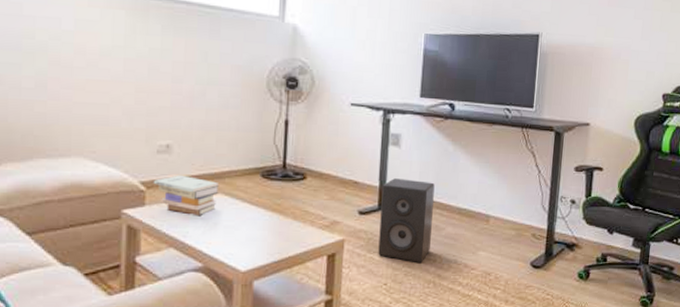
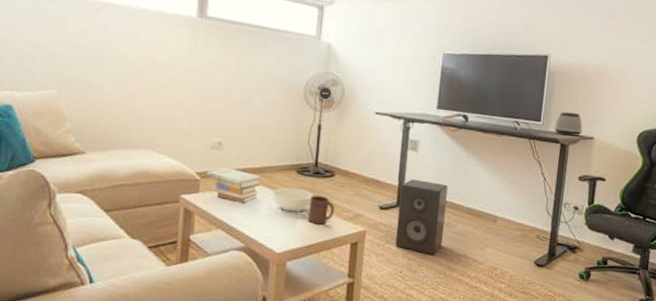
bowl: none [233,194,283,223] -> present [272,187,314,212]
cup: none [276,202,308,235] -> present [307,195,335,225]
speaker: none [548,96,578,123] -> present [554,112,583,136]

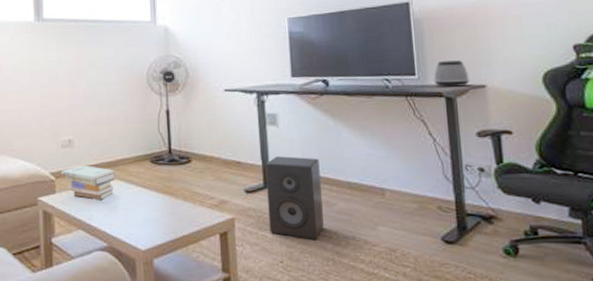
bowl: present [272,187,314,212] -> none [128,179,173,205]
cup: present [307,195,335,225] -> none [168,184,197,216]

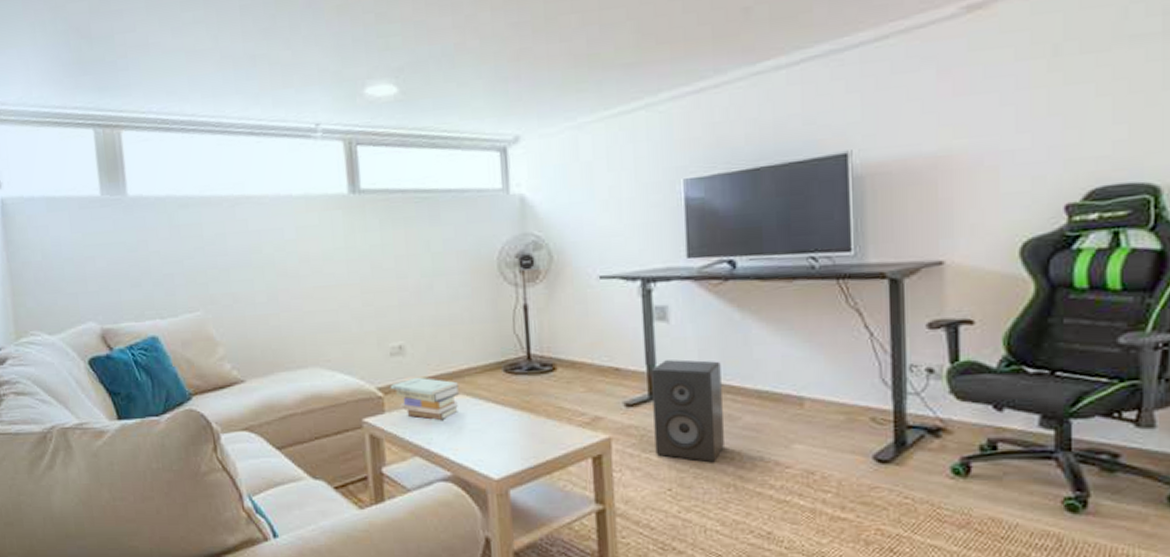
speaker: present [434,60,470,87] -> none [875,229,922,266]

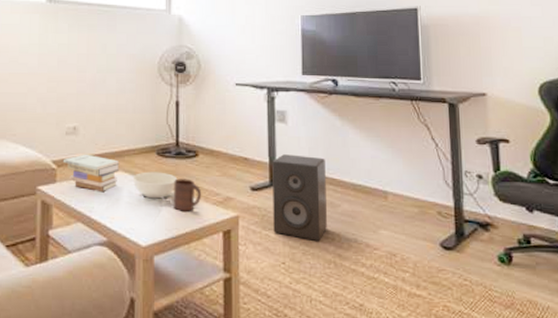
bowl: none [476,392,533,425] -> present [132,171,178,199]
cup: none [528,398,564,437] -> present [173,178,202,211]

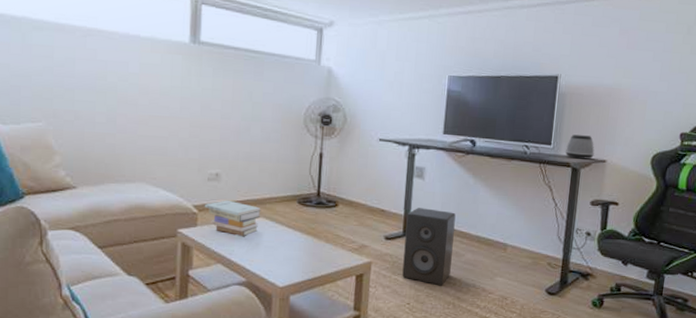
bowl: present [132,171,178,199] -> none [273,219,317,245]
cup: present [173,178,202,211] -> none [310,226,339,257]
speaker: none [438,68,471,93] -> present [565,134,595,160]

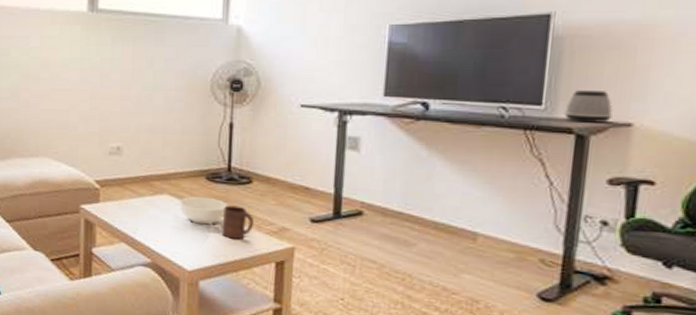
books: present [204,200,261,237] -> none [106,175,166,215]
bowl: none [273,219,317,245] -> present [179,196,228,225]
cup: none [310,226,339,257] -> present [221,205,255,239]
bookshelf speaker: present [402,208,456,286] -> none [333,185,403,281]

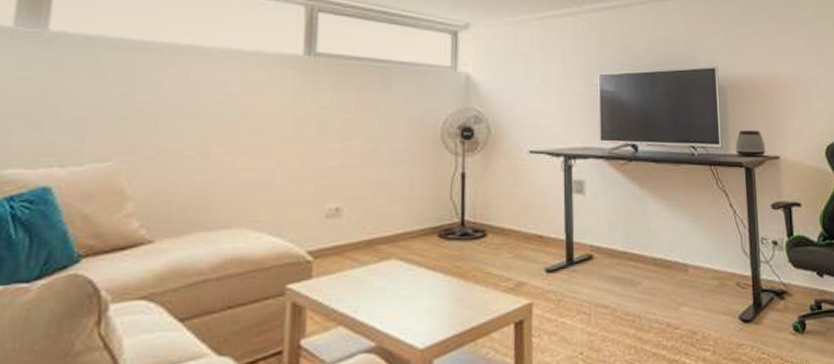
bowl: present [179,196,228,225] -> none [408,257,463,291]
cup: present [221,205,255,239] -> none [457,263,491,303]

